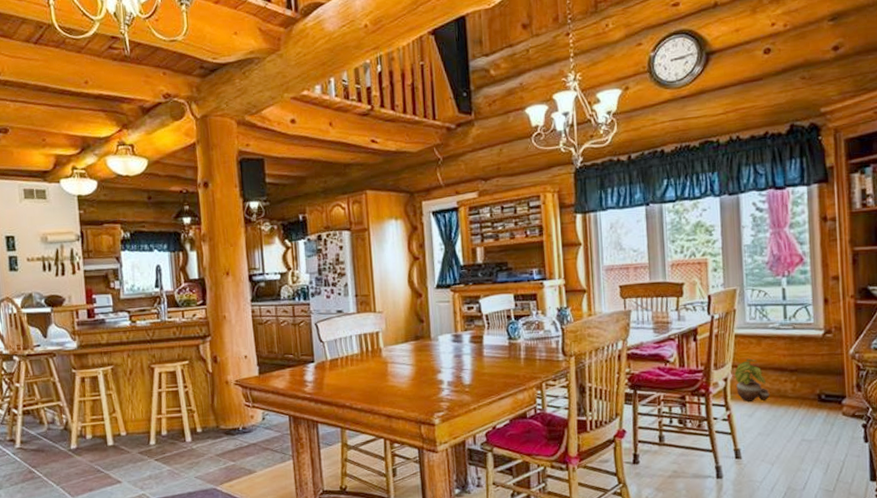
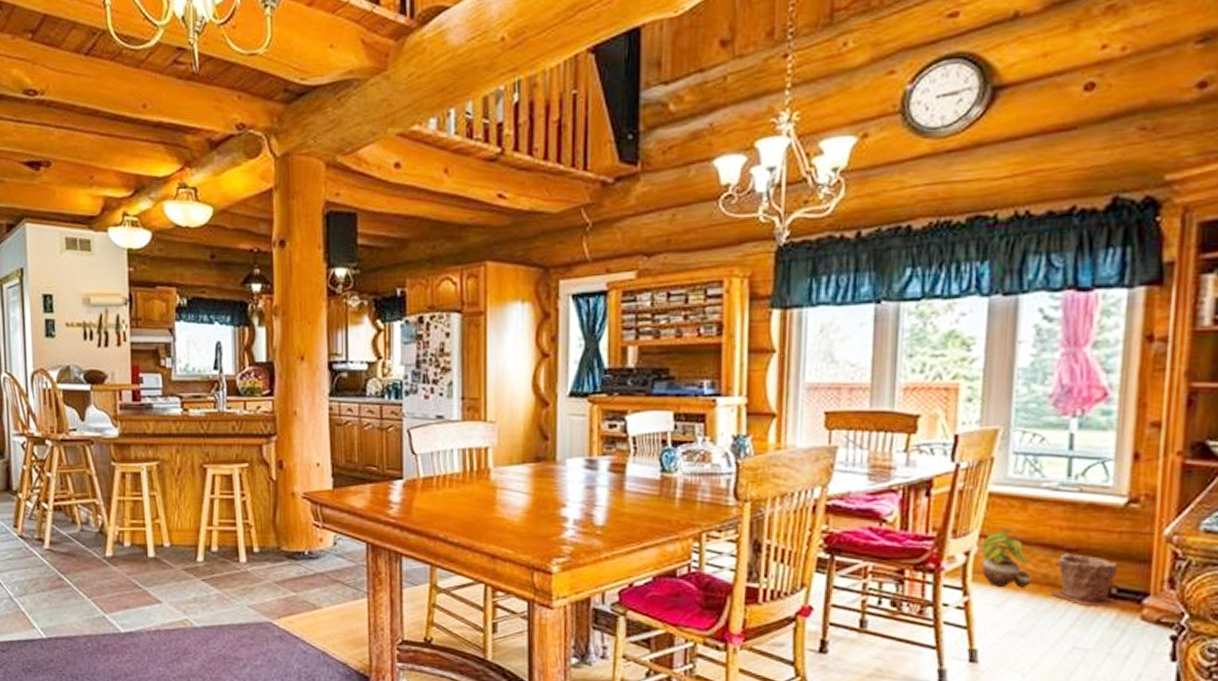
plant pot: none [782,373,831,410] -> present [1049,553,1125,608]

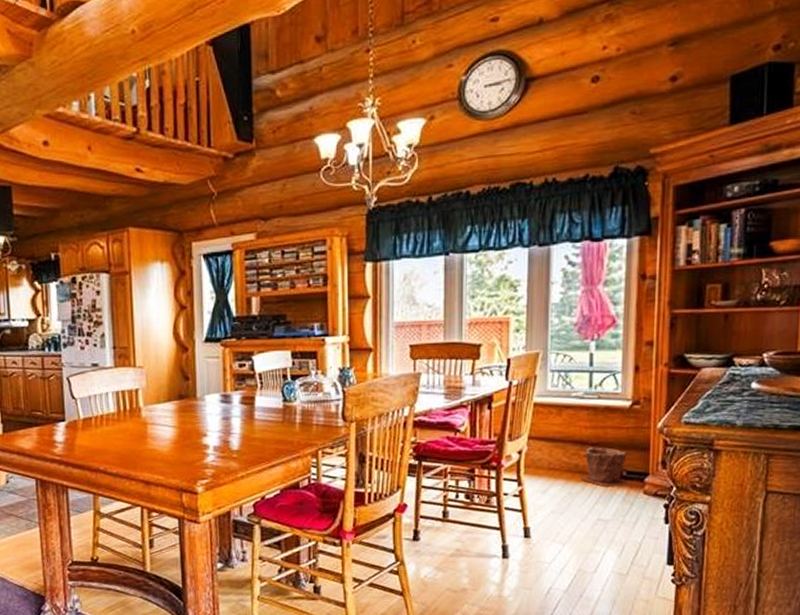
potted plant: present [981,527,1032,587] -> none [530,430,567,477]

